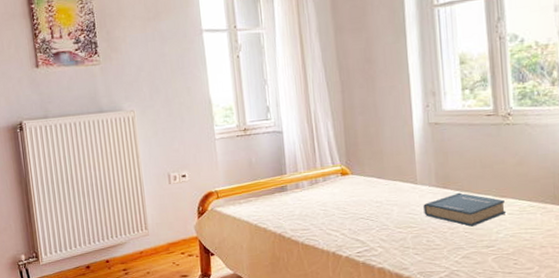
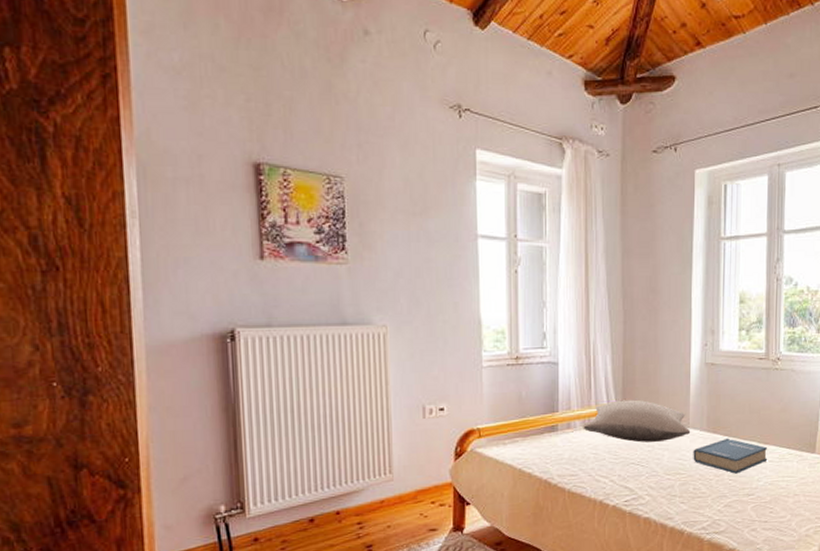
pillow: none [311,160,419,199] -> present [583,399,691,443]

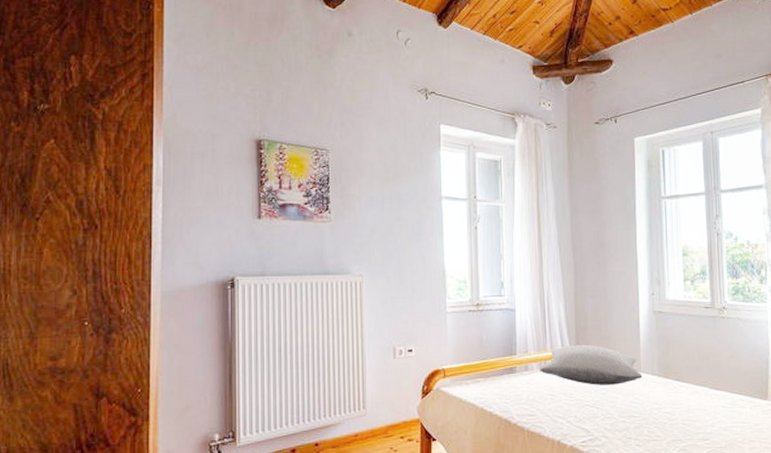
hardback book: present [693,438,768,474] -> none [646,383,720,418]

